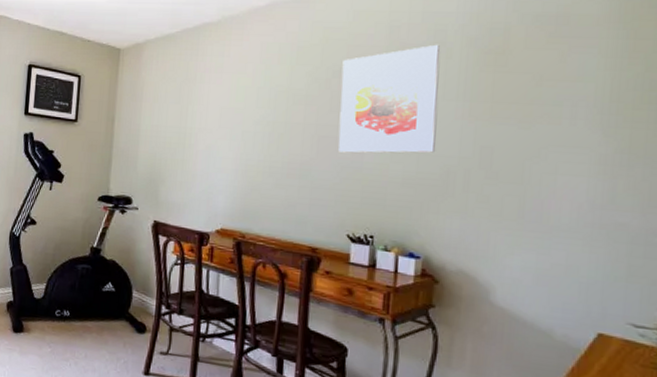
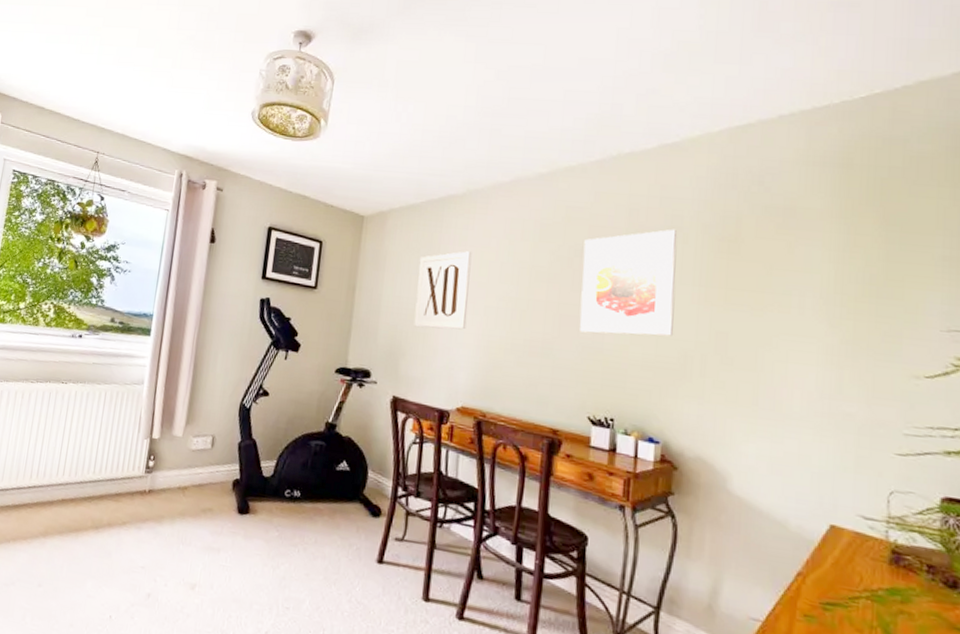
wall art: none [172,78,228,155] -> present [414,251,472,330]

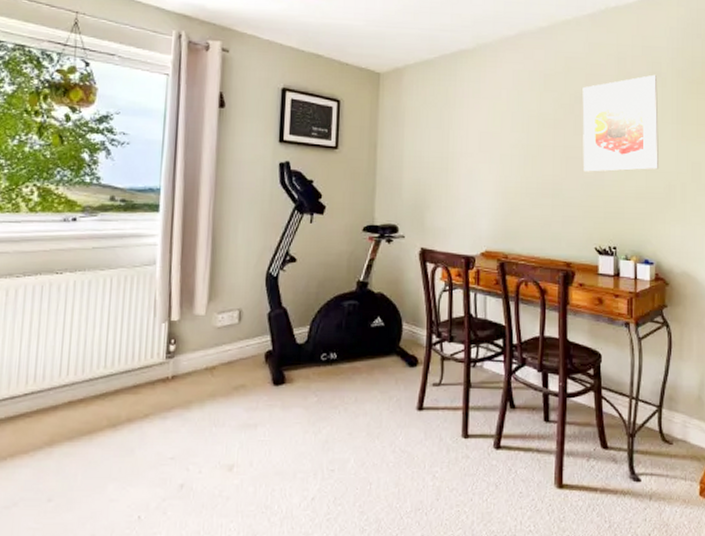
wall art: present [414,251,472,330] -> none [436,103,485,180]

